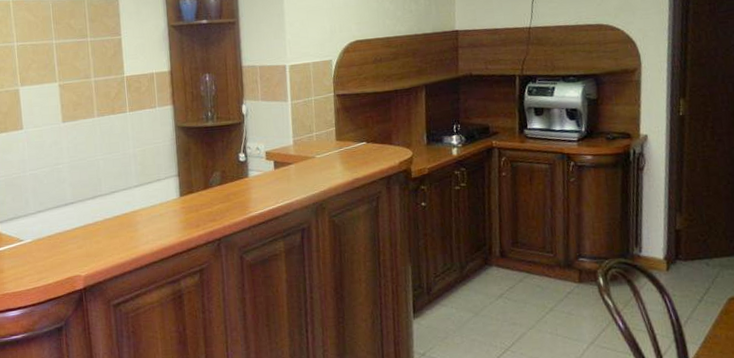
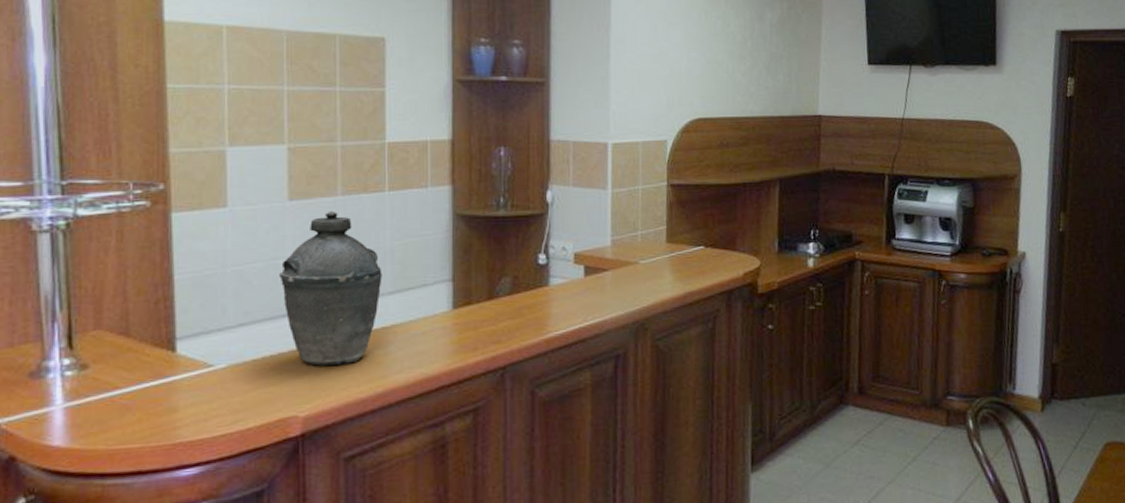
kettle: none [61,128,130,240] -> present [279,210,382,366]

